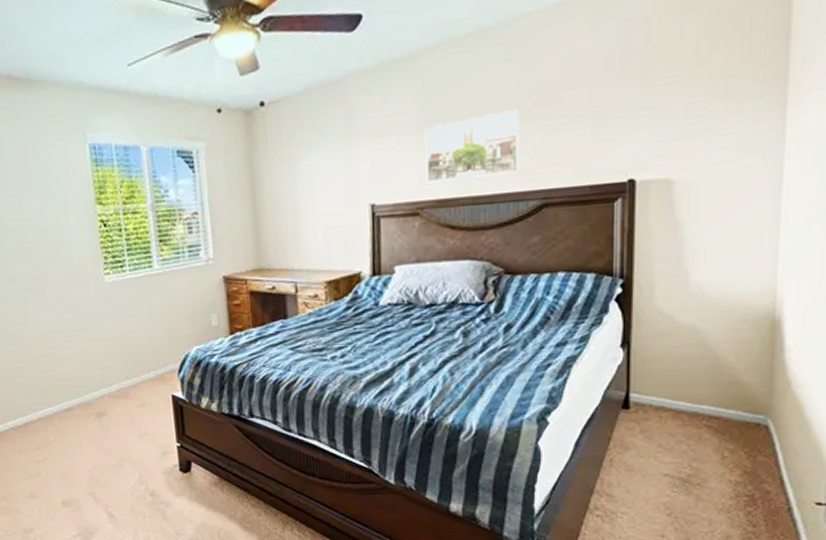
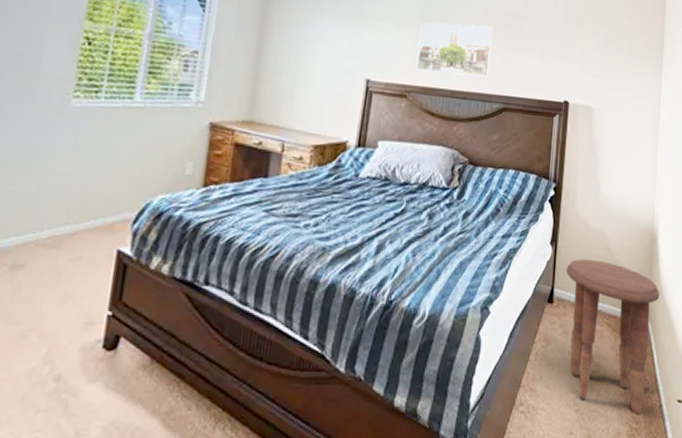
side table: none [645,358,787,519] -> present [566,259,660,415]

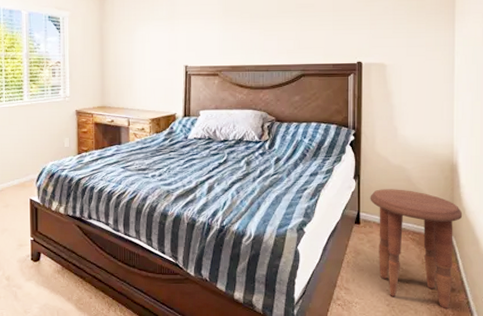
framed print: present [416,22,493,77] -> none [224,9,287,54]

